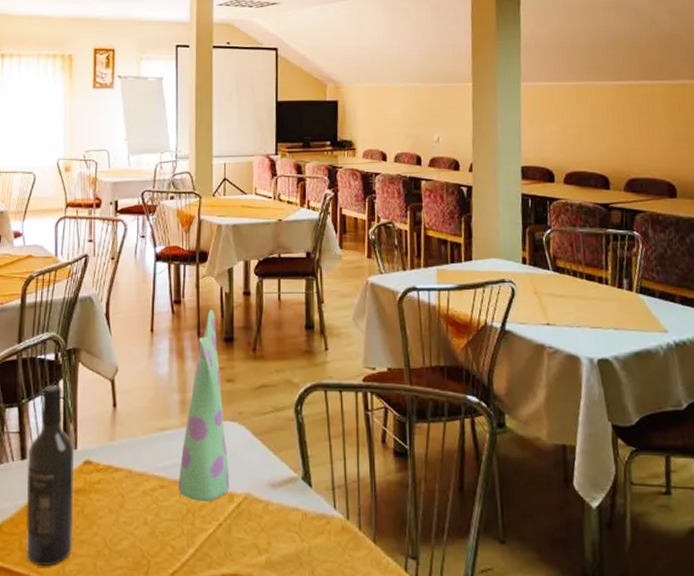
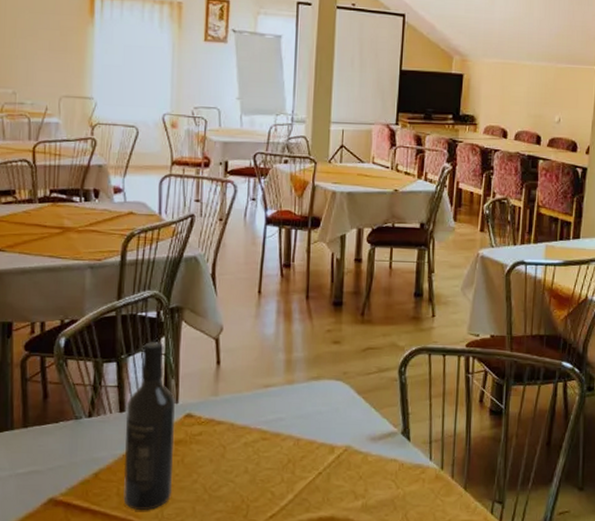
vase: present [179,310,229,502] -> none [280,275,331,453]

